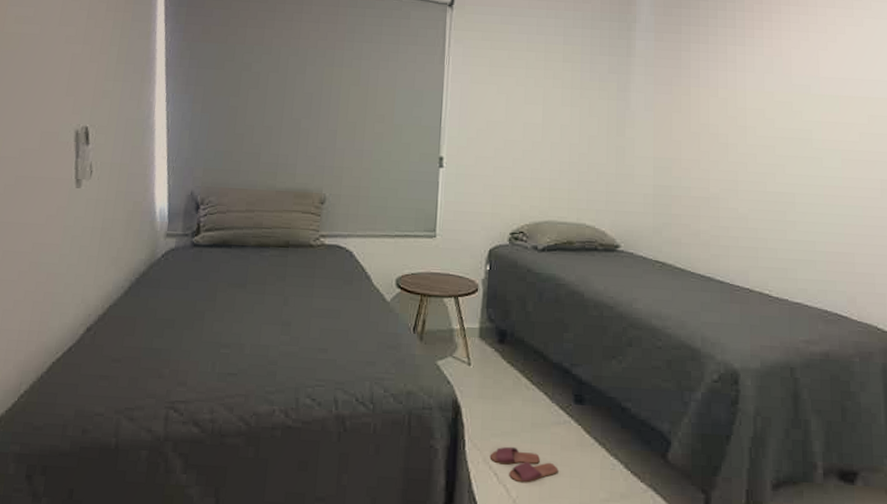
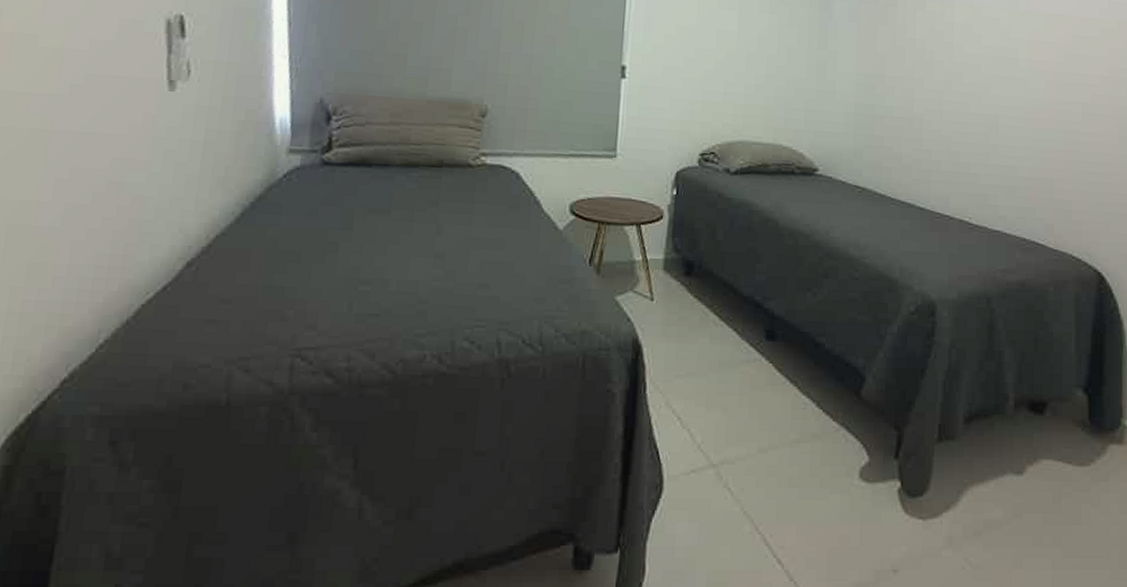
slippers: present [490,446,558,482] -> none [673,388,747,425]

